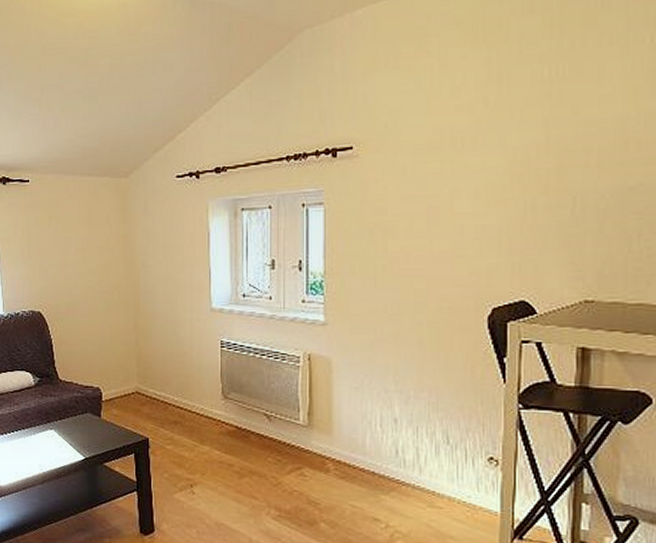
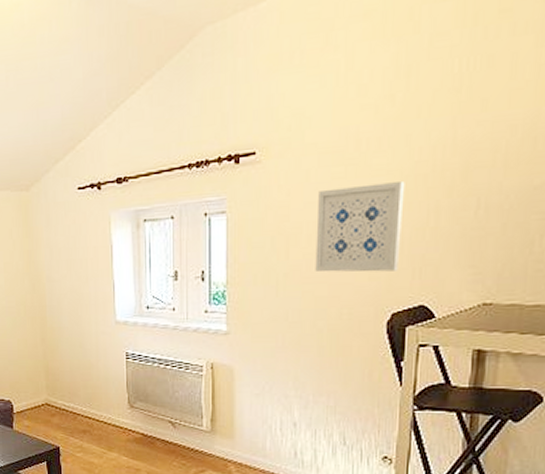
wall art: none [414,179,501,266] -> present [315,182,405,273]

